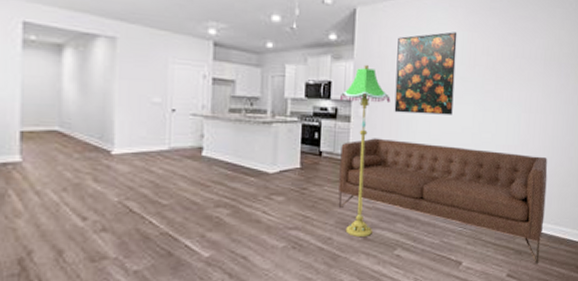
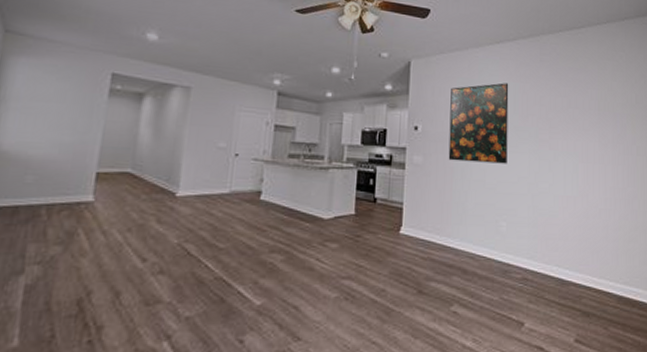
sofa: present [338,138,548,263] -> none [392,185,612,328]
floor lamp: present [340,64,391,238] -> none [395,113,445,291]

